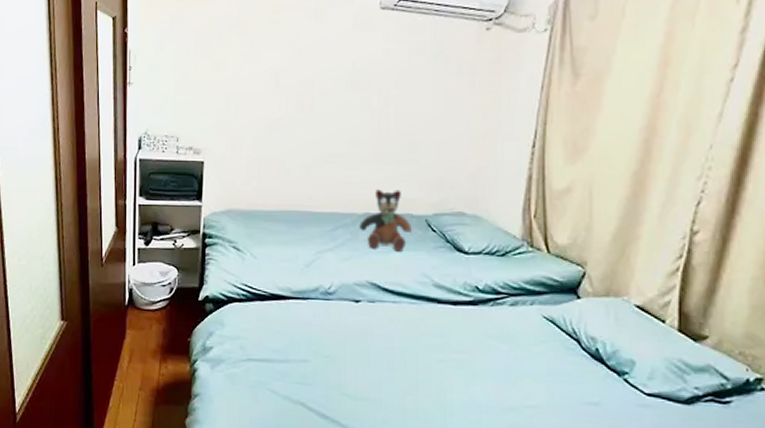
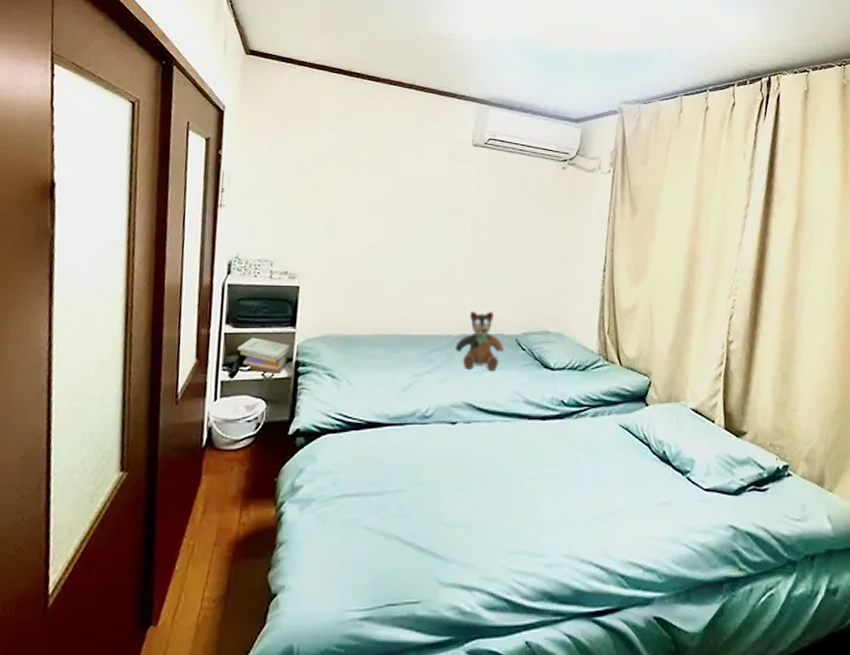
books: none [150,209,197,245] -> present [237,337,290,375]

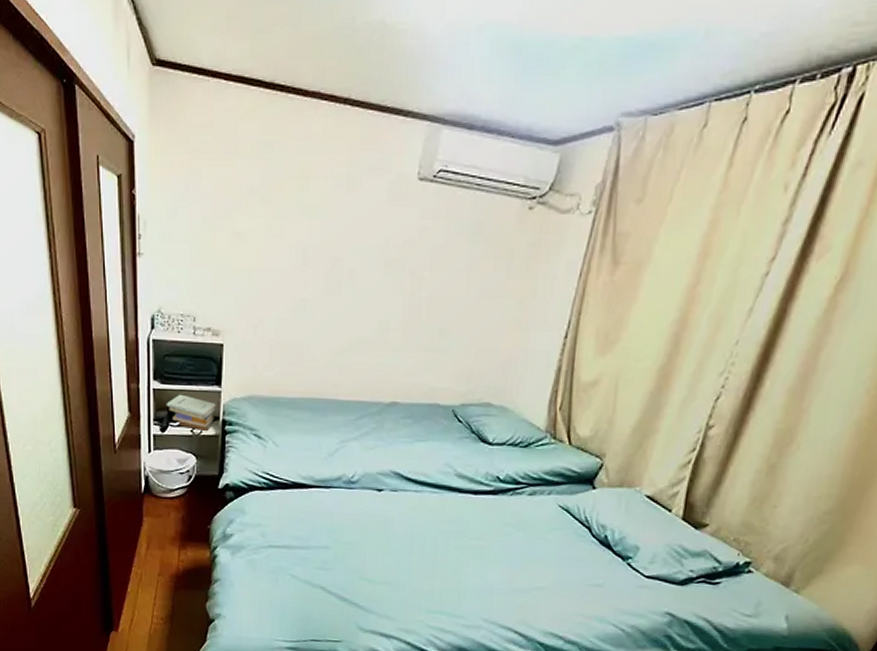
stuffed animal: present [455,311,505,371] -> none [385,378,439,441]

